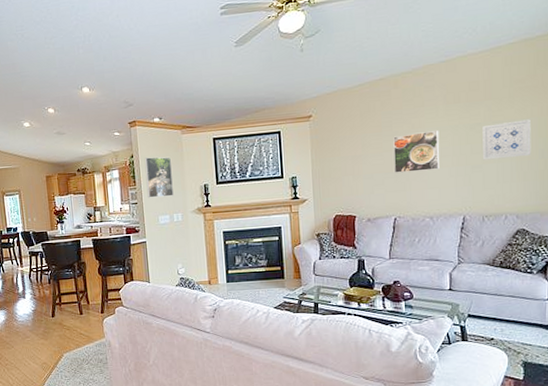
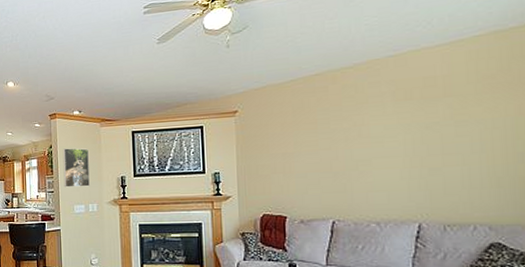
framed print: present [393,129,440,173] -> none [331,128,388,173]
wall art: present [482,119,531,160] -> none [441,118,507,163]

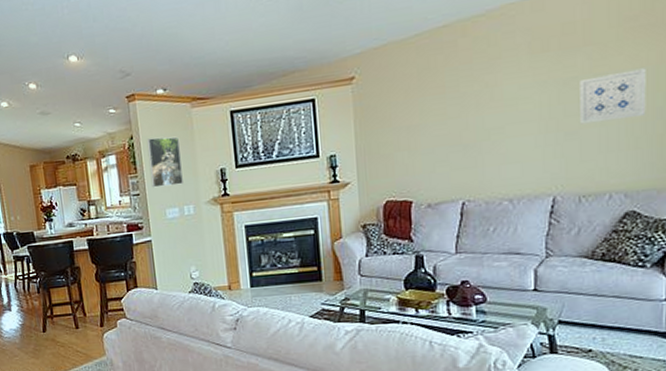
wall art: none [441,118,507,163] -> present [580,68,646,125]

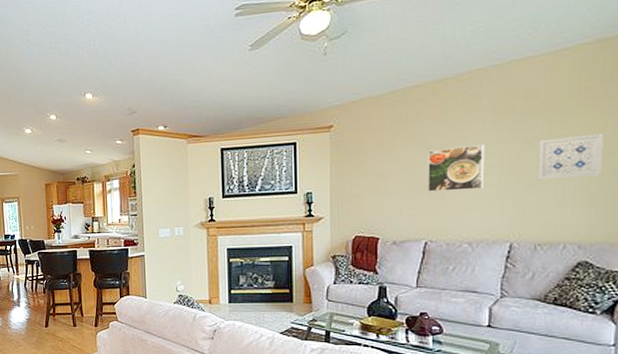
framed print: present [146,136,183,188] -> none [146,167,176,210]
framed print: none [460,87,522,146] -> present [428,143,485,192]

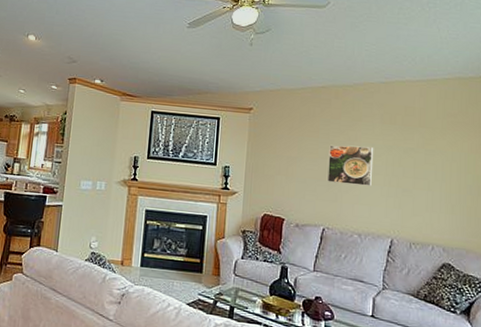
wall art: present [539,133,603,180] -> none [414,151,461,190]

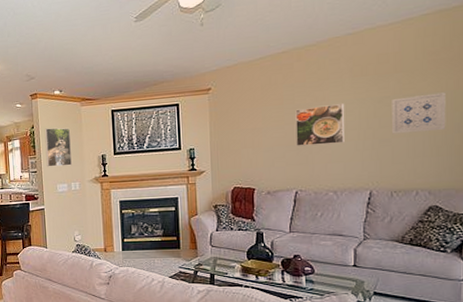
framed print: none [73,117,105,162] -> present [44,128,72,167]
wall art: none [414,151,461,190] -> present [392,92,446,134]

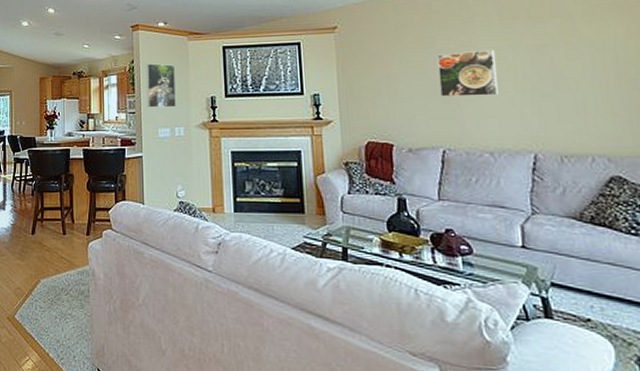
wall art: present [392,92,446,134] -> none [551,42,621,88]

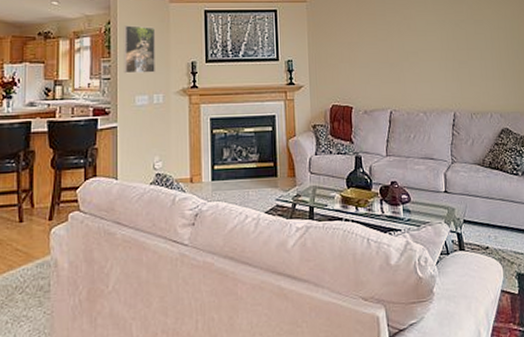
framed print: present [437,49,498,97] -> none [387,23,430,64]

